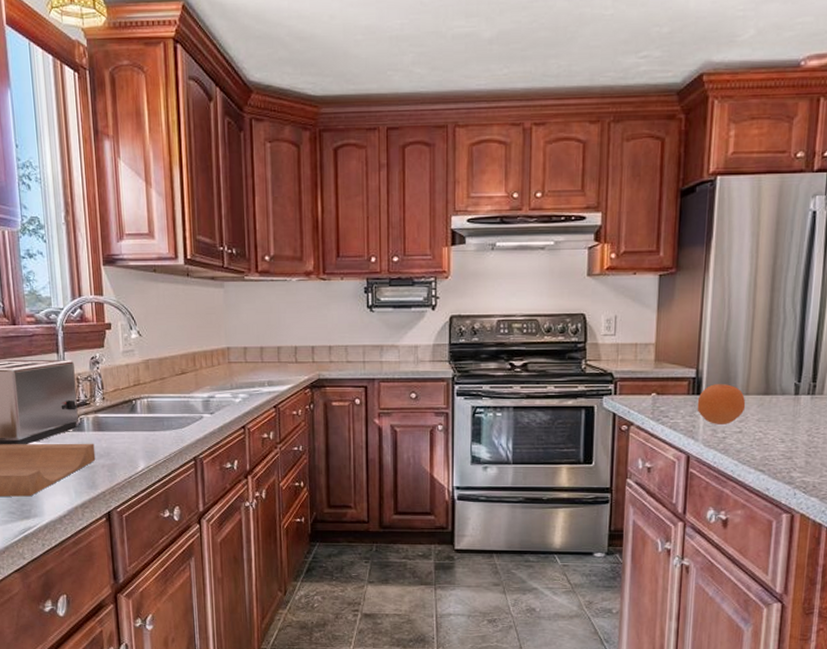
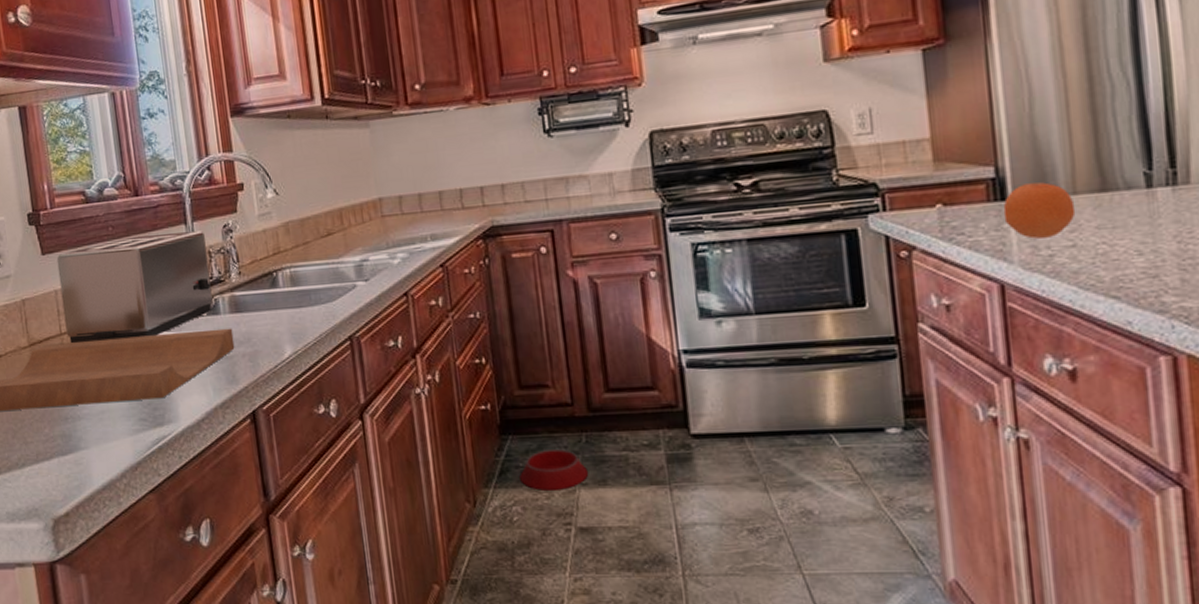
pet bowl: none [322,555,376,585] -> present [520,449,589,491]

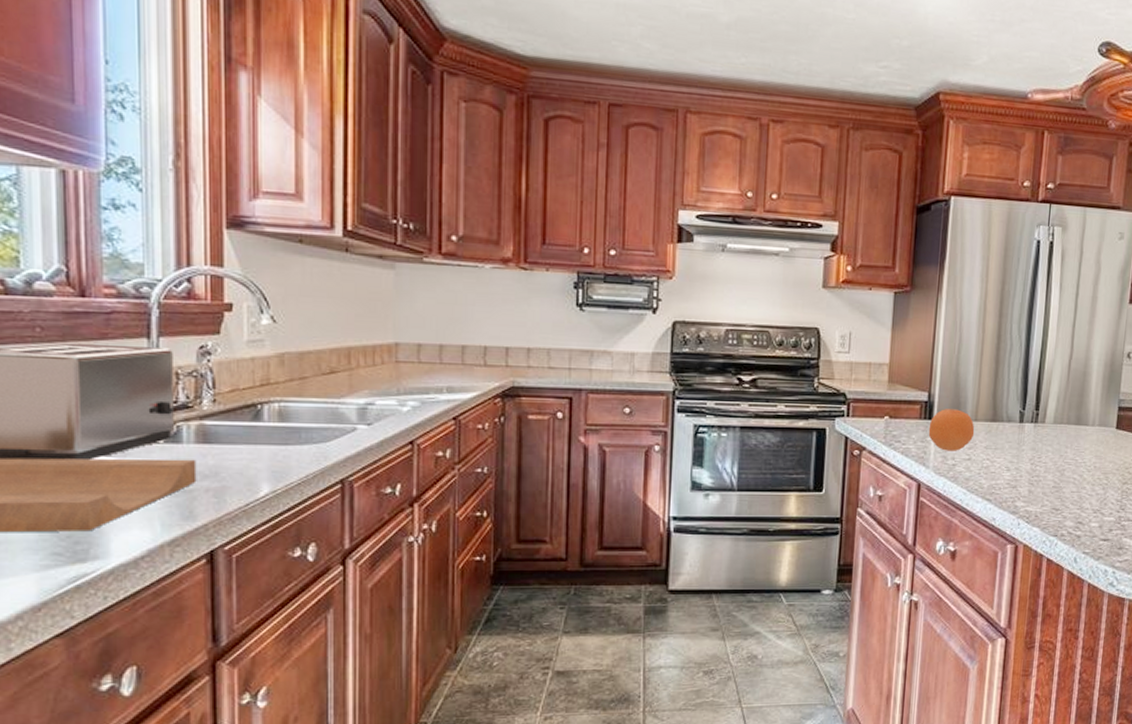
pet bowl: present [520,449,589,491] -> none [505,600,573,638]

